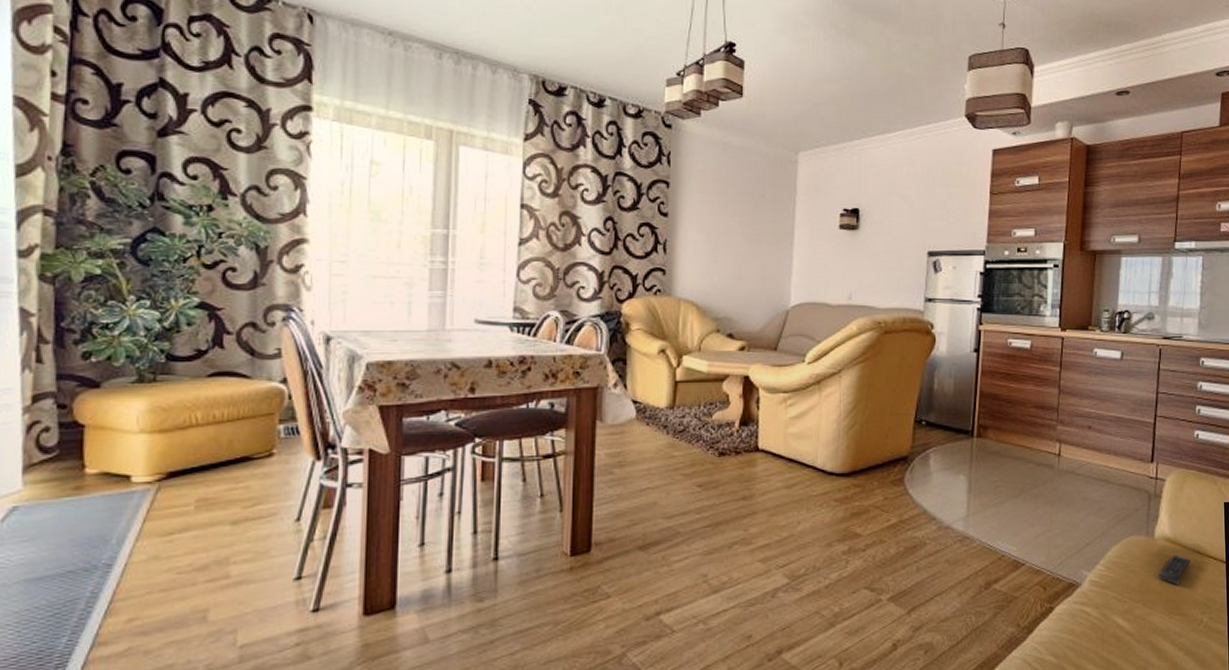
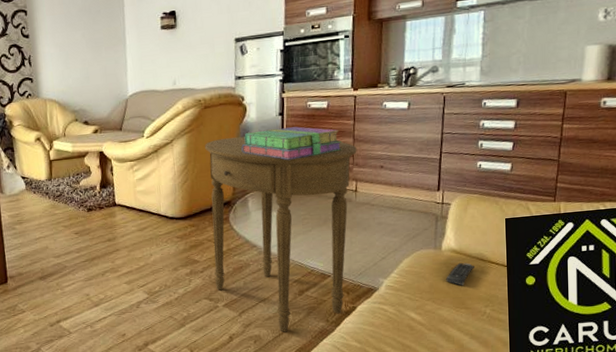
side table: none [879,374,1062,640] -> present [205,137,357,332]
books: none [926,368,1046,409] -> present [241,126,342,160]

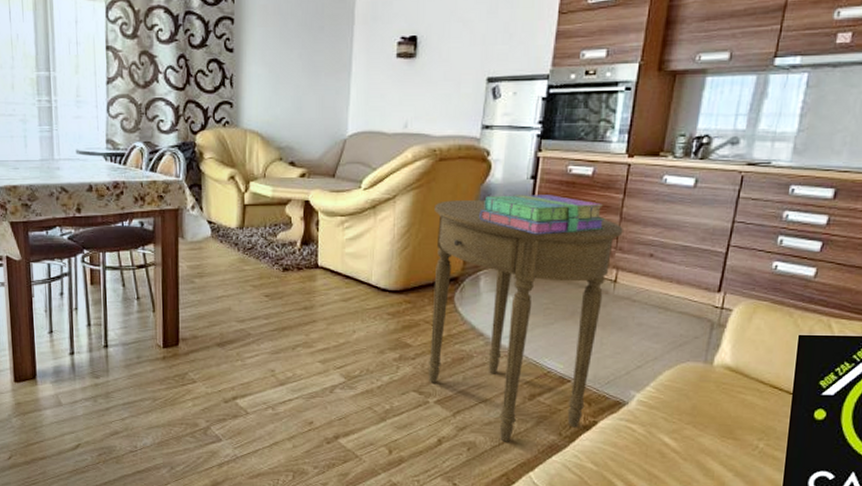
remote control: present [446,262,475,286] -> none [713,382,753,412]

